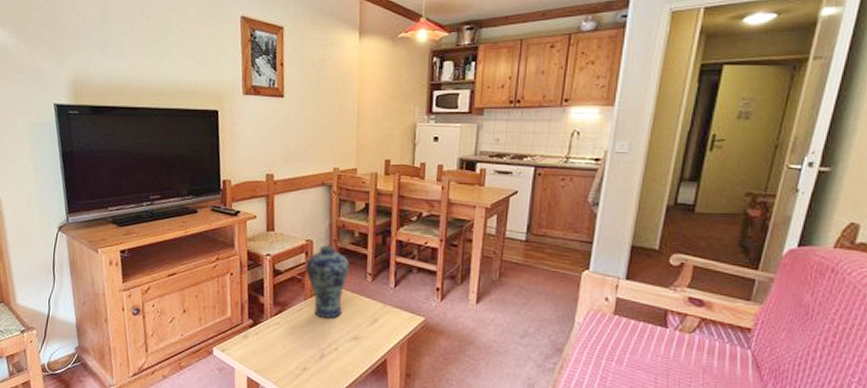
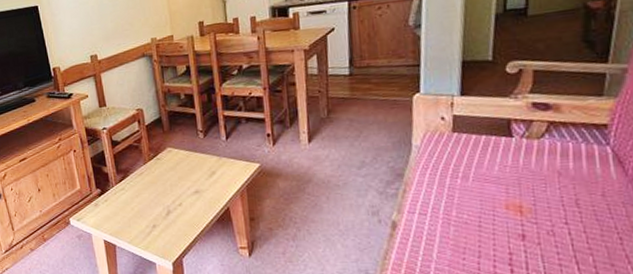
vase: present [305,245,350,320] -> none [139,110,182,179]

